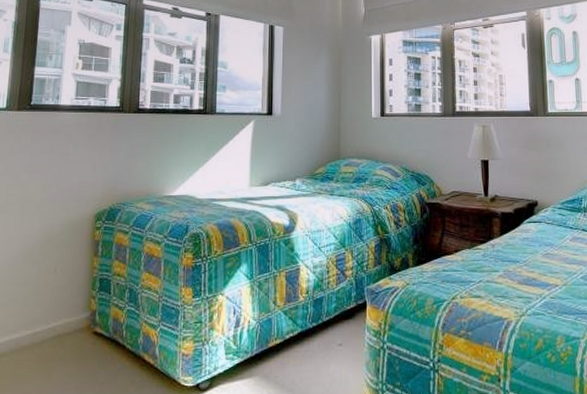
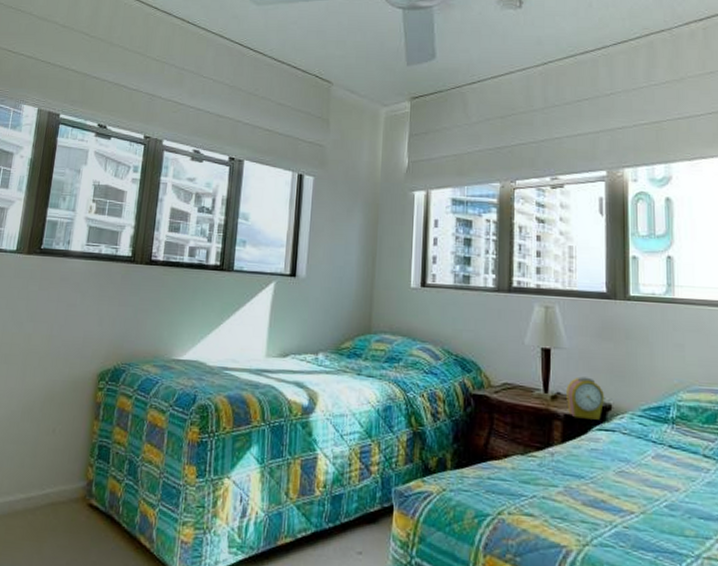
alarm clock: none [502,181,533,215] -> present [567,376,605,420]

